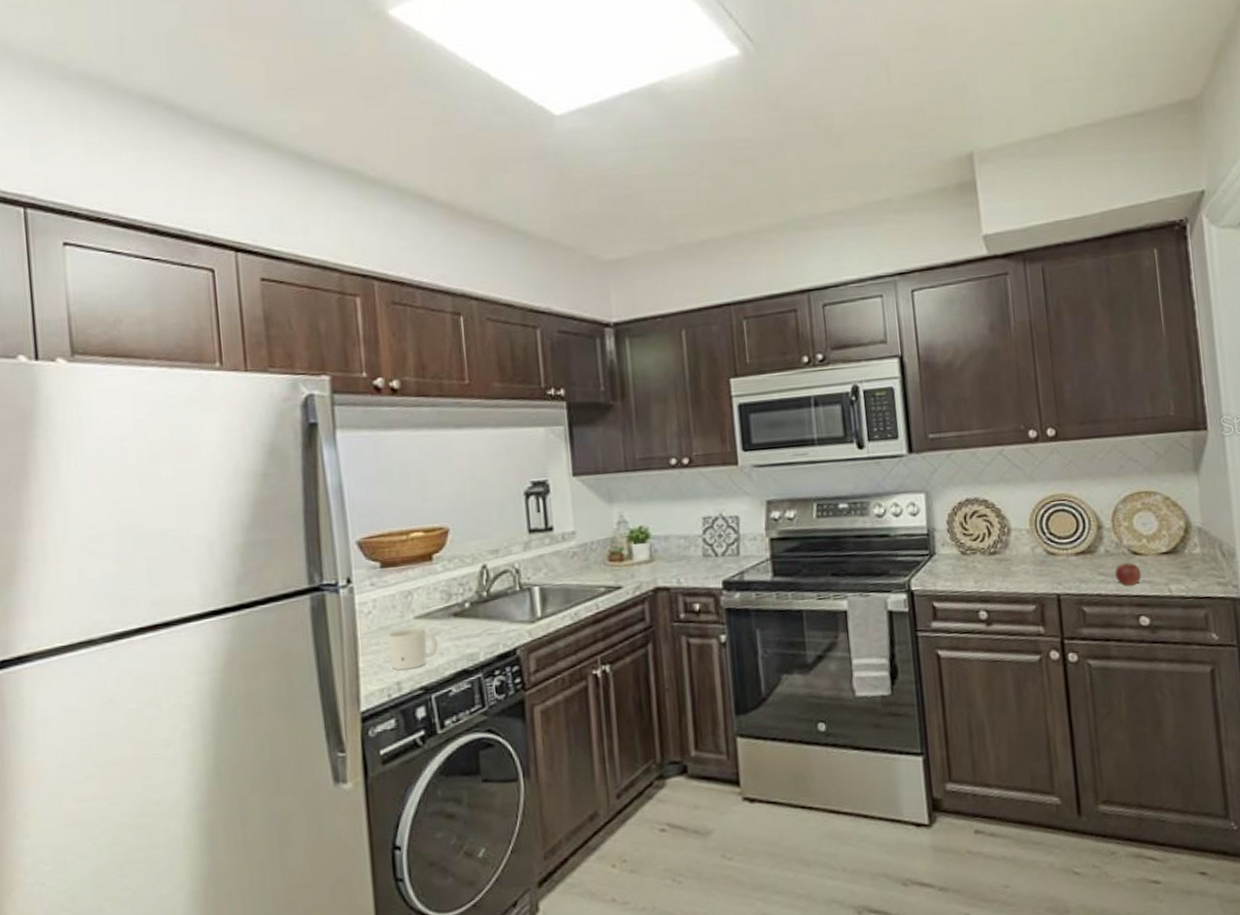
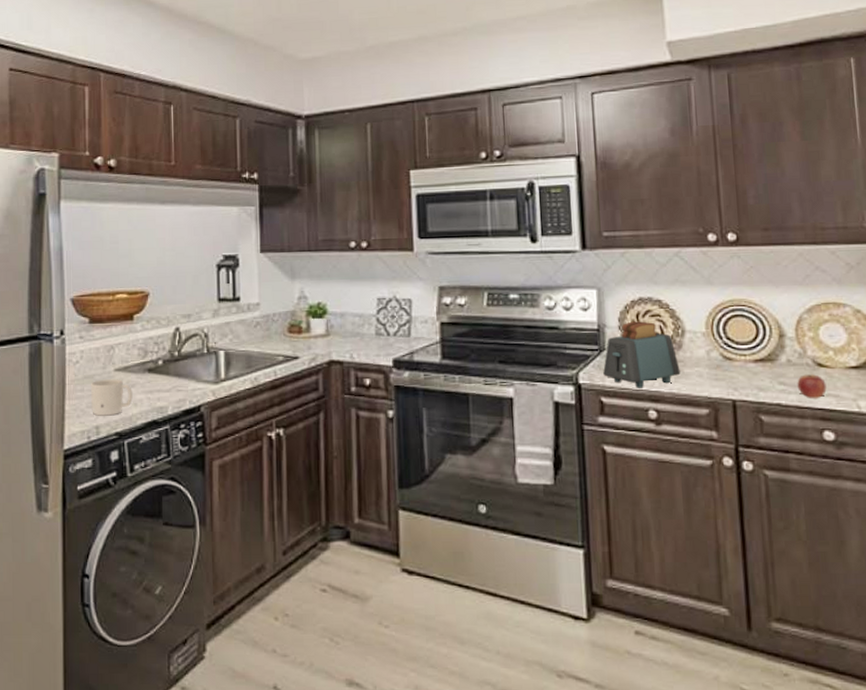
toaster: none [934,522,1008,591] -> present [603,321,681,390]

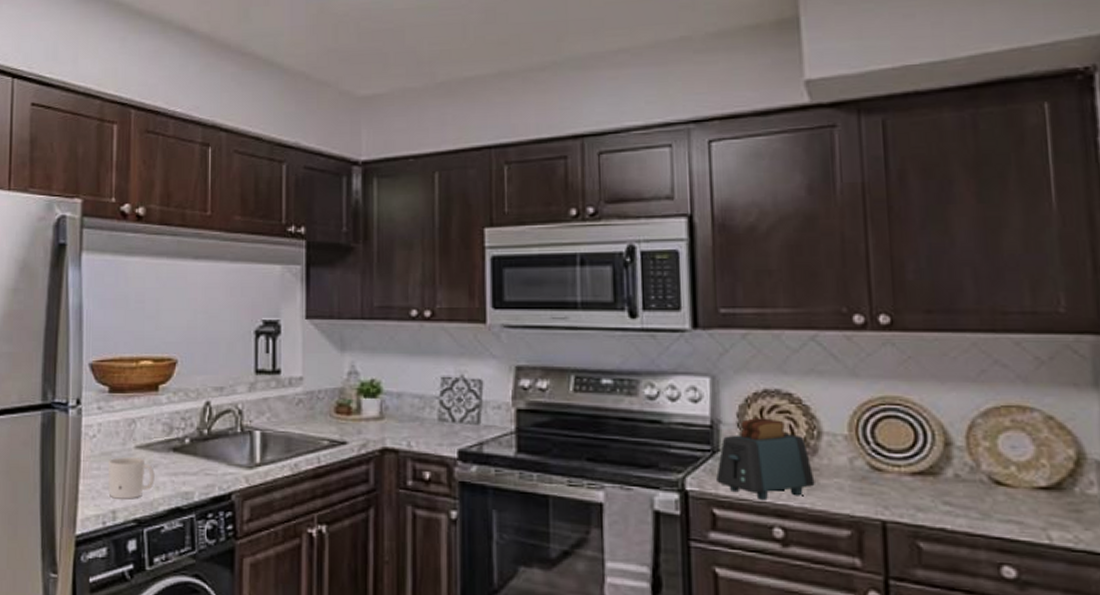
apple: present [797,374,827,400] -> none [967,494,1007,526]

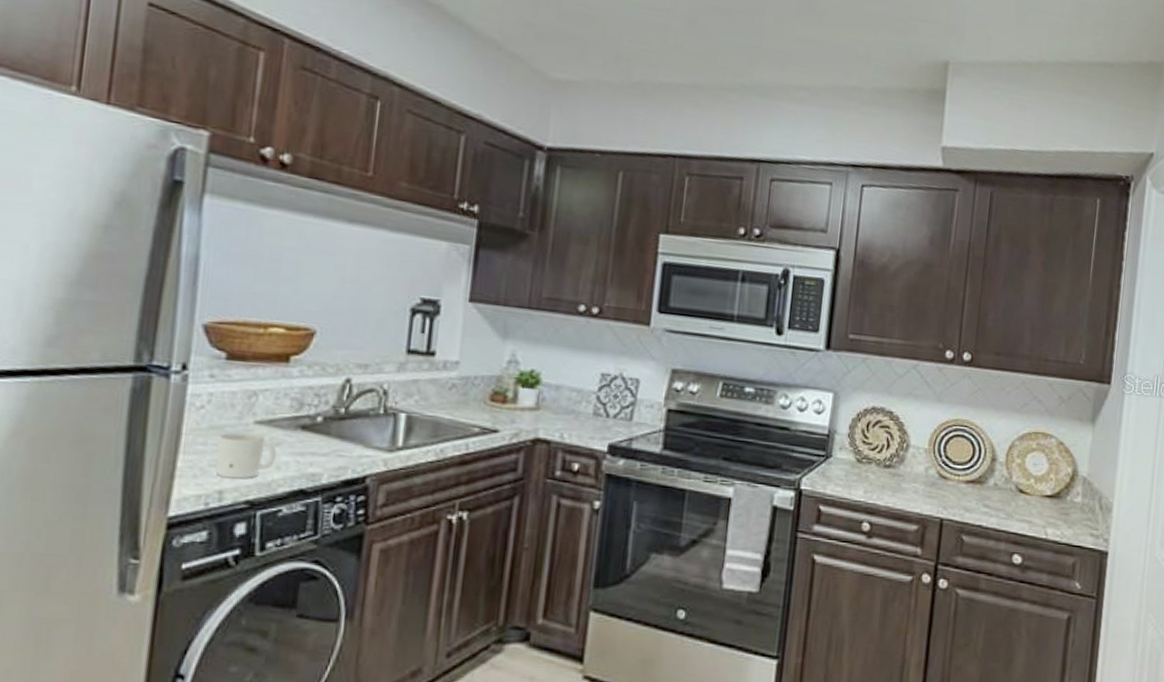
toaster: present [716,418,815,502] -> none [826,430,899,501]

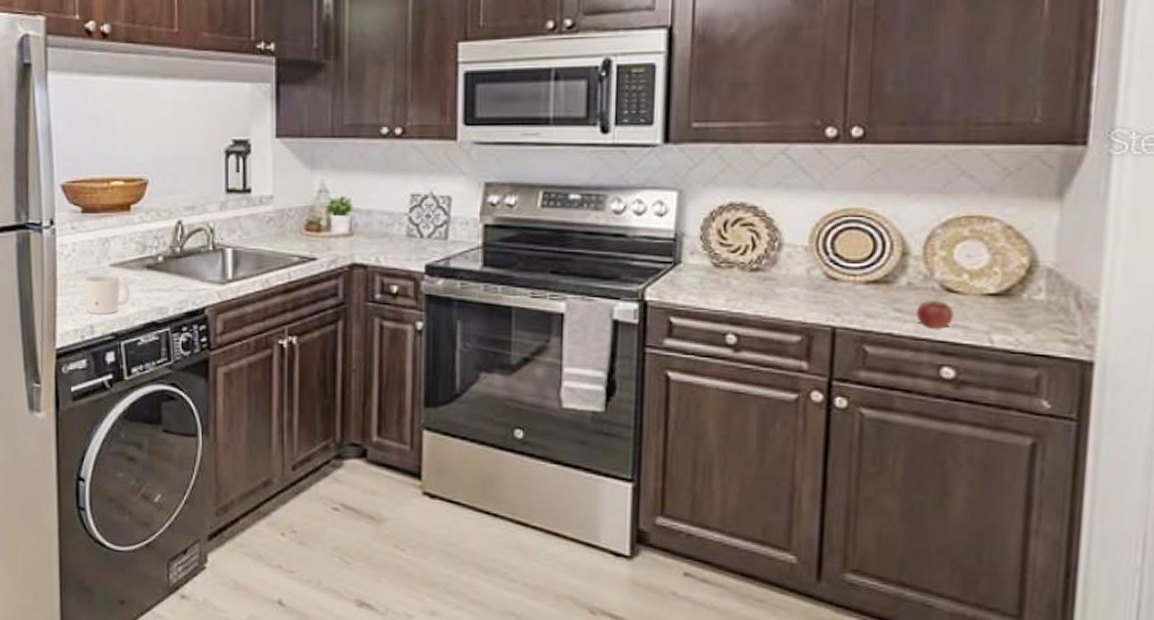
apple: none [998,499,1023,524] -> present [916,301,954,330]

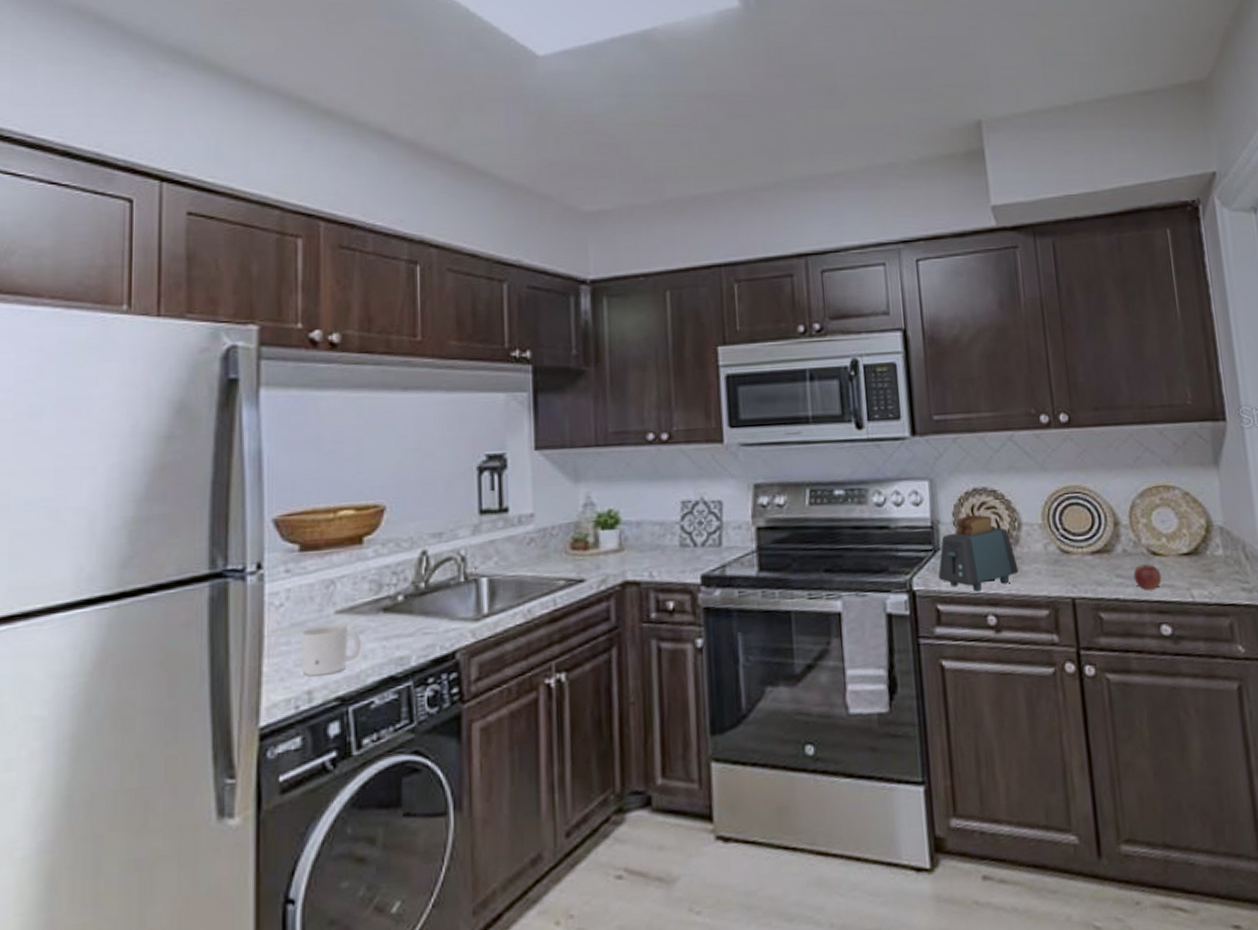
toaster: none [676,230,771,310] -> present [938,514,1019,593]

